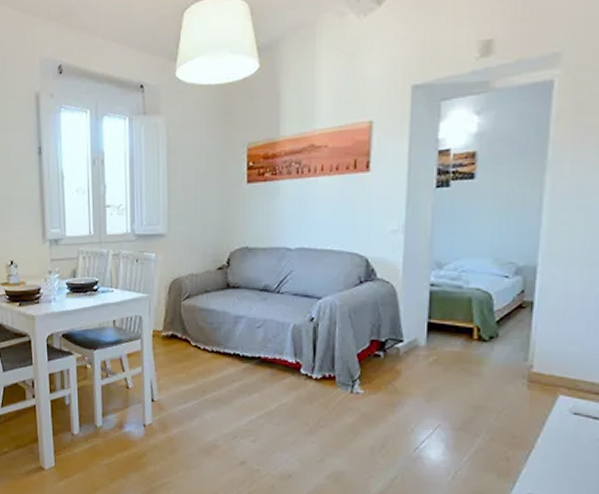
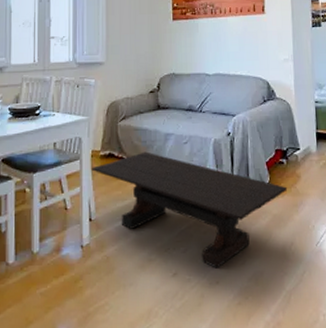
coffee table: none [153,334,383,462] -> present [91,151,288,269]

